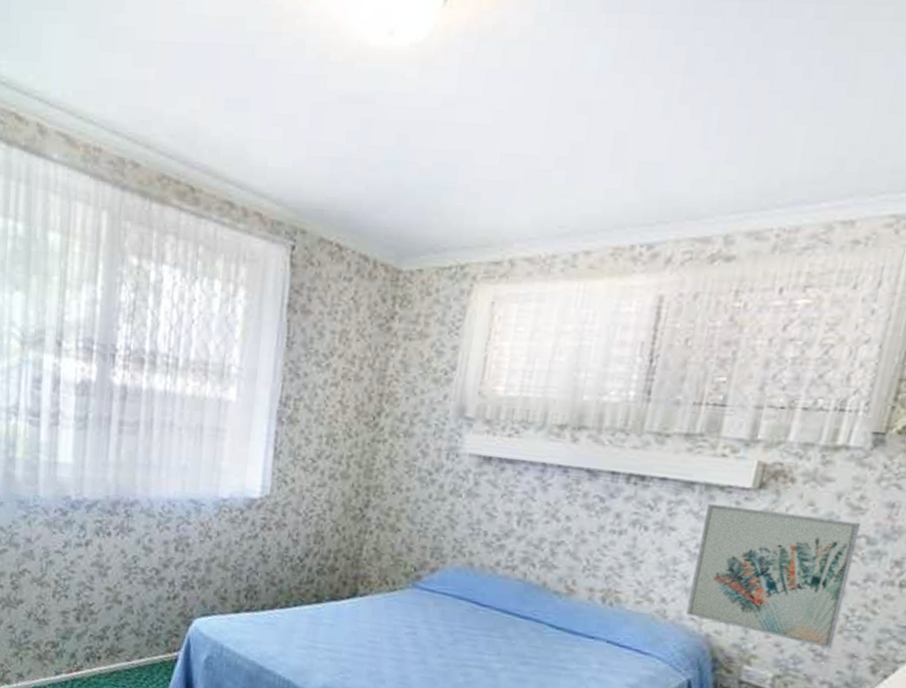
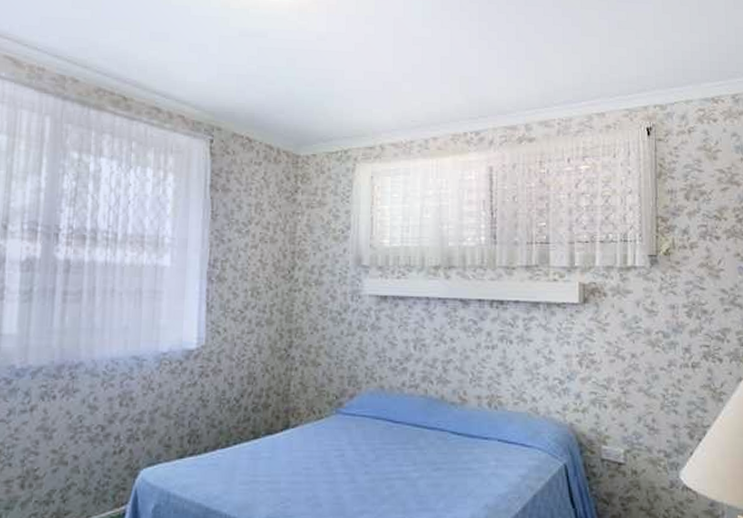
wall art: present [686,503,862,649] -> none [552,317,660,423]

